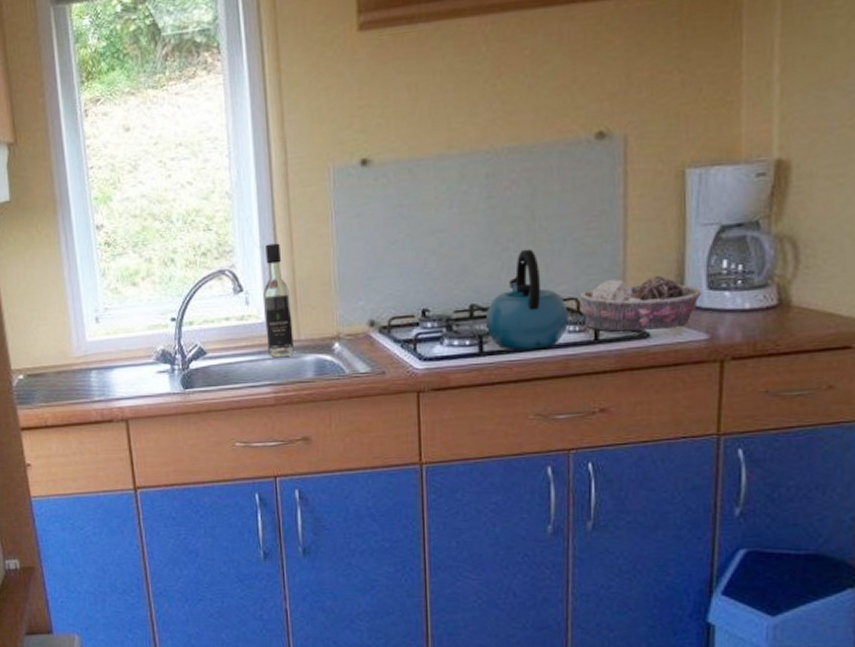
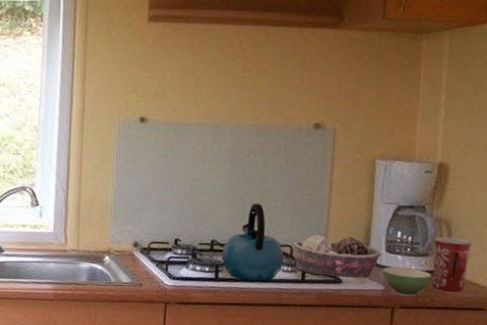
bottle: present [262,243,294,358] -> none [52,171,76,263]
bowl: none [704,305,776,345] -> present [382,266,433,297]
mug: none [774,257,830,330] -> present [432,237,473,292]

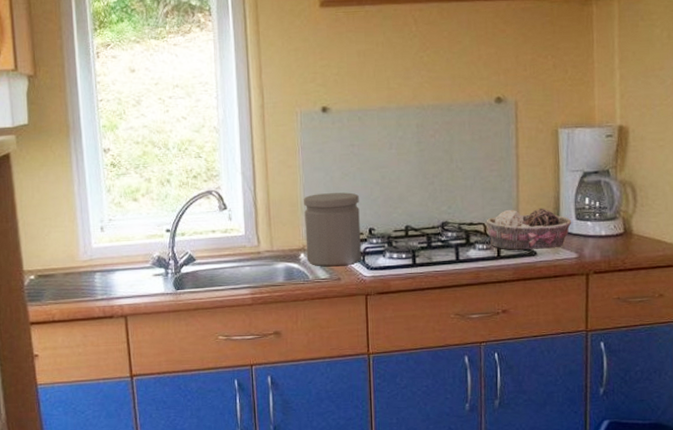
jar: none [110,200,168,273] -> present [303,192,361,267]
kettle: present [222,203,284,282] -> none [418,183,478,263]
bowl: present [382,266,433,297] -> none [574,232,622,262]
mug: present [432,237,473,292] -> none [620,199,657,252]

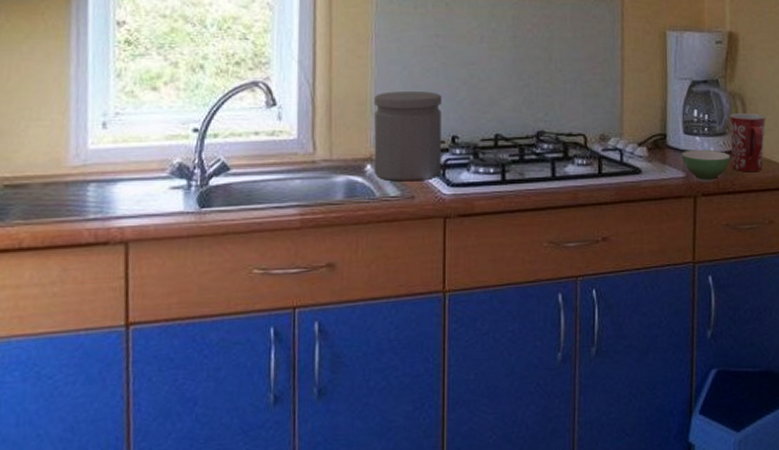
decorative basket: present [486,208,572,250] -> none [586,119,680,167]
bowl: none [574,232,622,262] -> present [681,149,732,183]
mug: none [620,199,657,252] -> present [729,113,767,173]

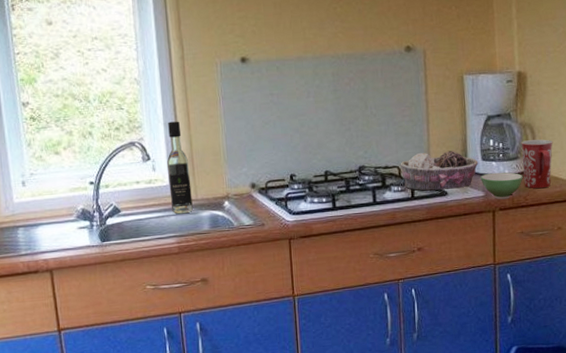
bottle: none [296,59,326,178] -> present [166,121,193,214]
jar: present [373,91,442,182] -> none [225,140,284,214]
decorative basket: none [586,119,680,167] -> present [400,150,479,191]

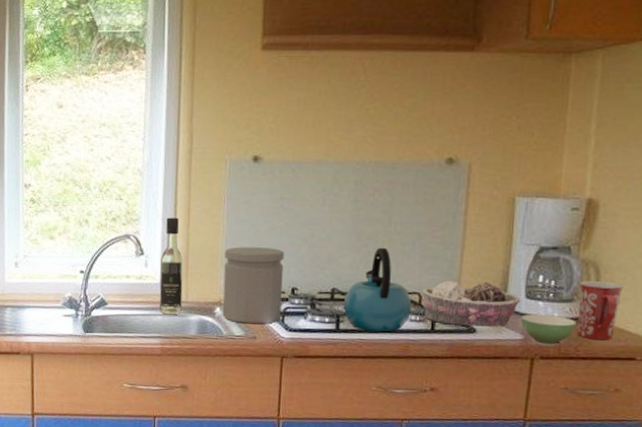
jar: none [225,140,284,214] -> present [222,247,284,325]
kettle: none [337,129,394,206] -> present [344,247,412,333]

